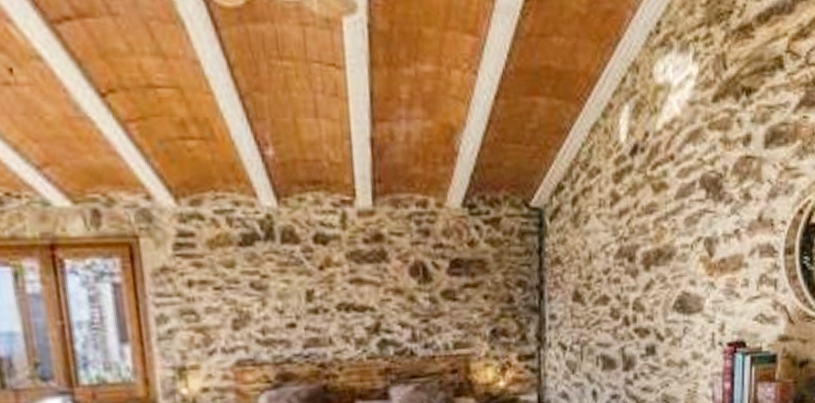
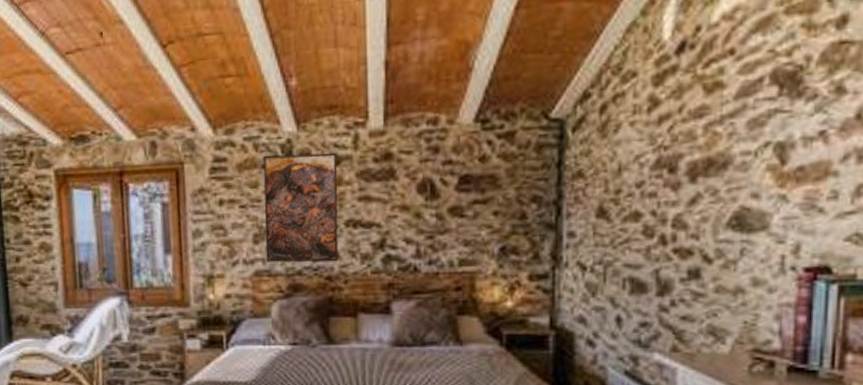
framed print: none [239,231,332,351] -> present [263,152,339,263]

